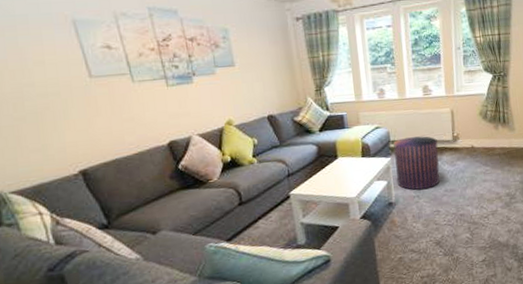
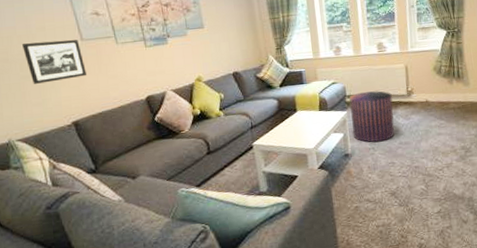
picture frame: none [16,76,96,127] -> present [22,40,86,84]

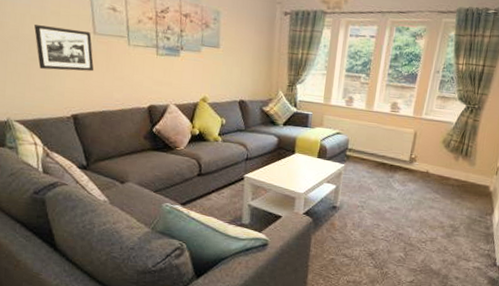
stool: present [349,91,395,143] -> none [345,148,394,202]

